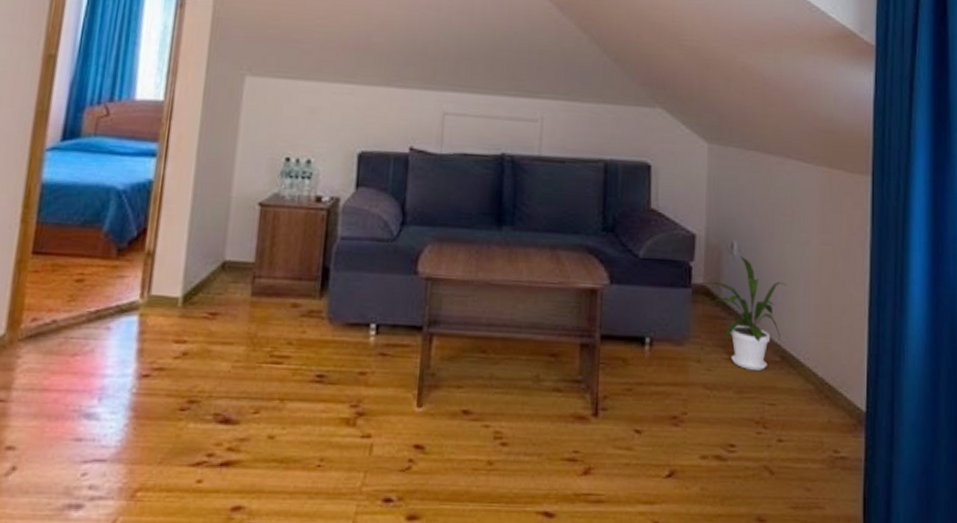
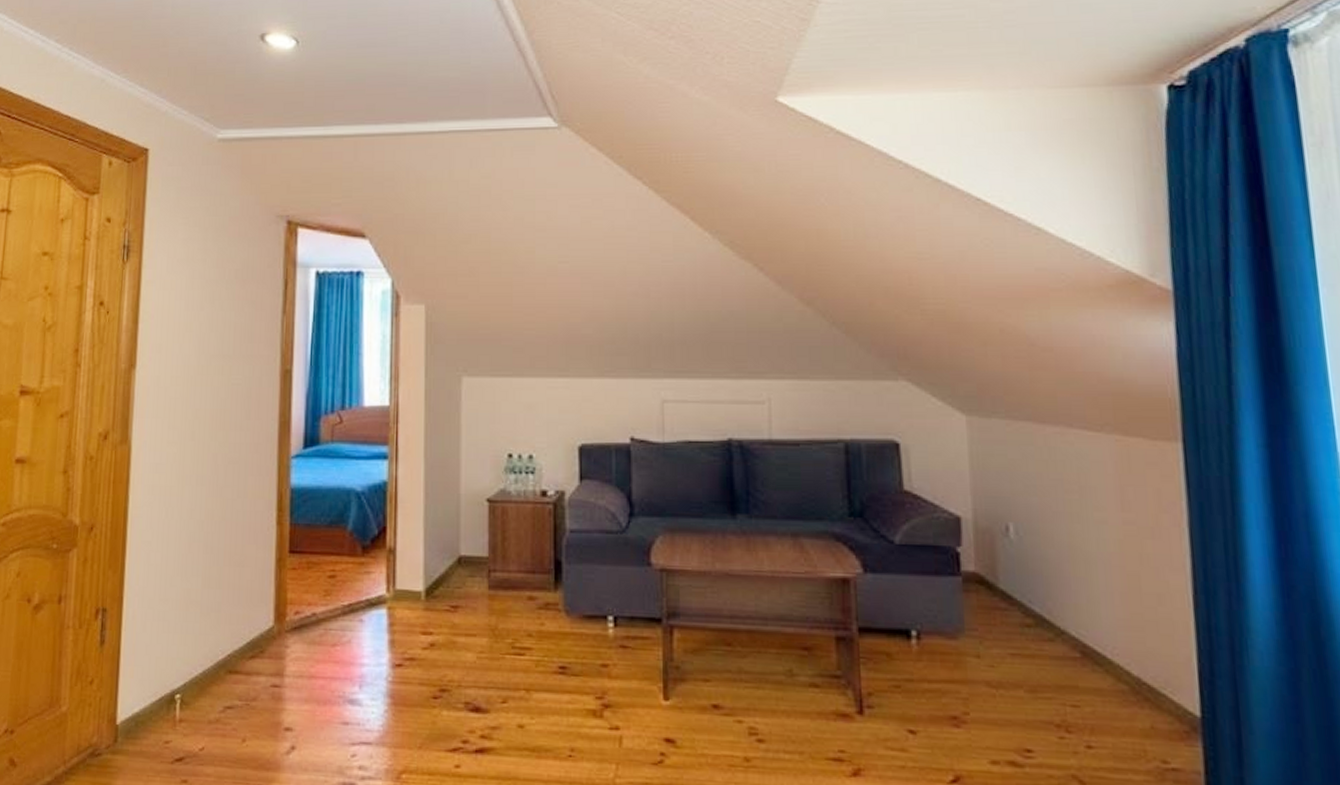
house plant: present [699,255,788,370] -> none [970,539,1082,667]

